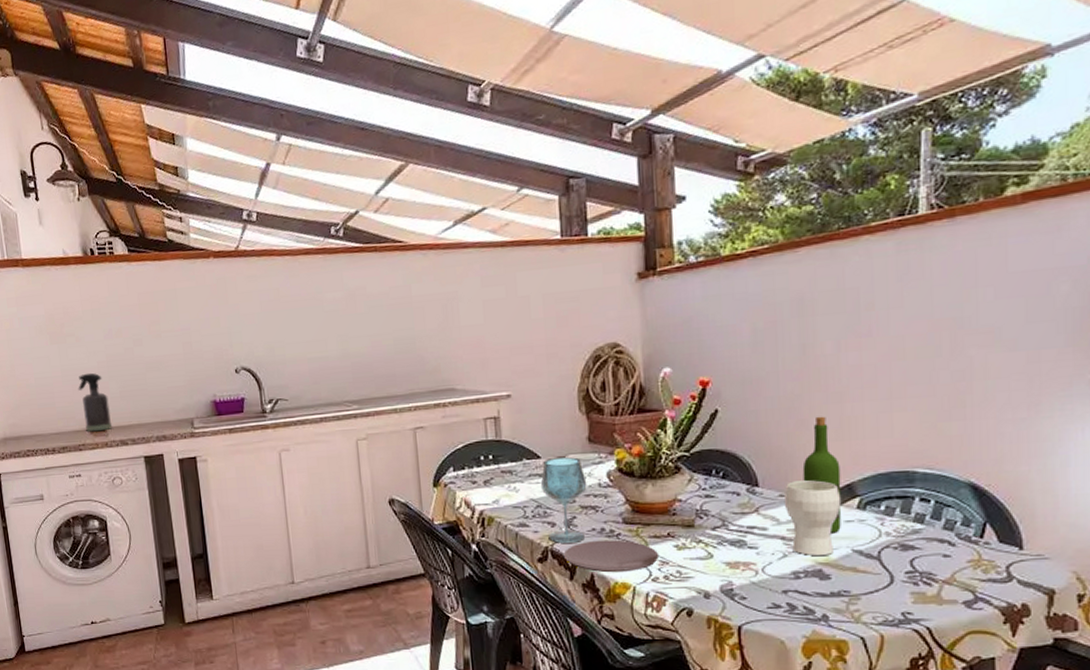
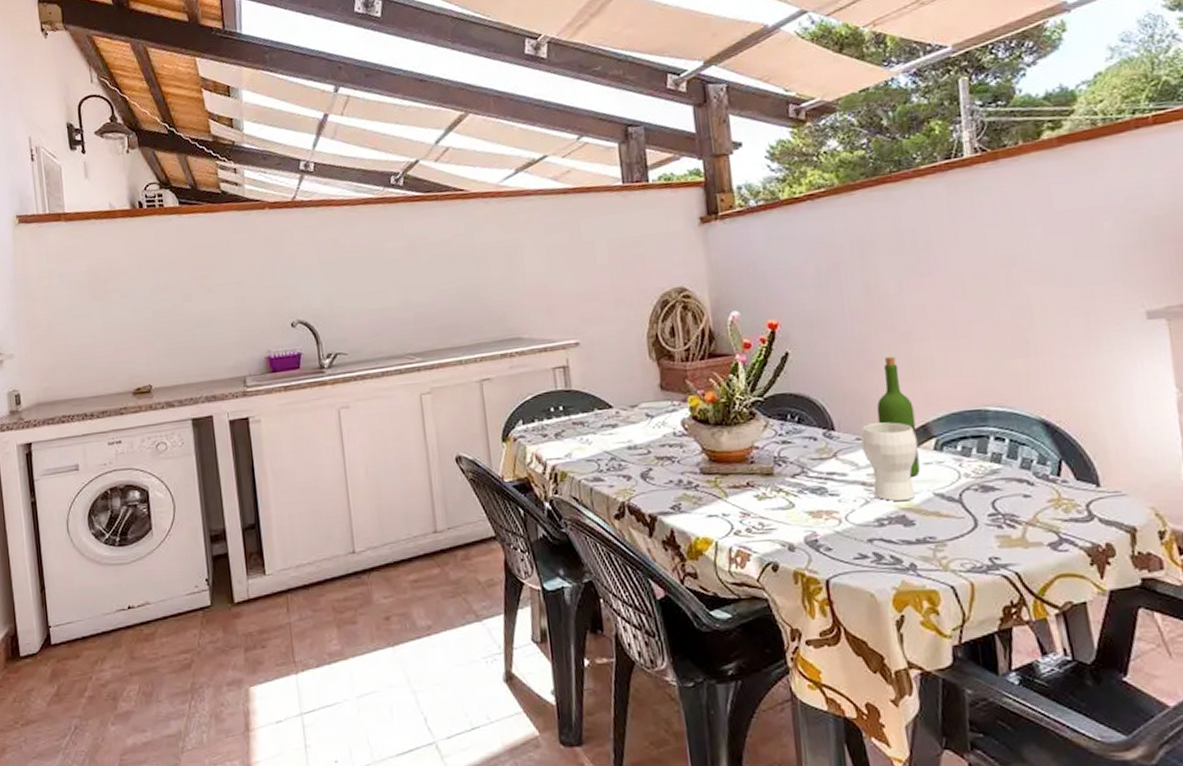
spray bottle: present [78,372,113,432] -> none [121,330,158,395]
wine glass: present [540,457,587,544] -> none [613,406,663,498]
plate: present [563,539,660,573] -> none [641,491,740,528]

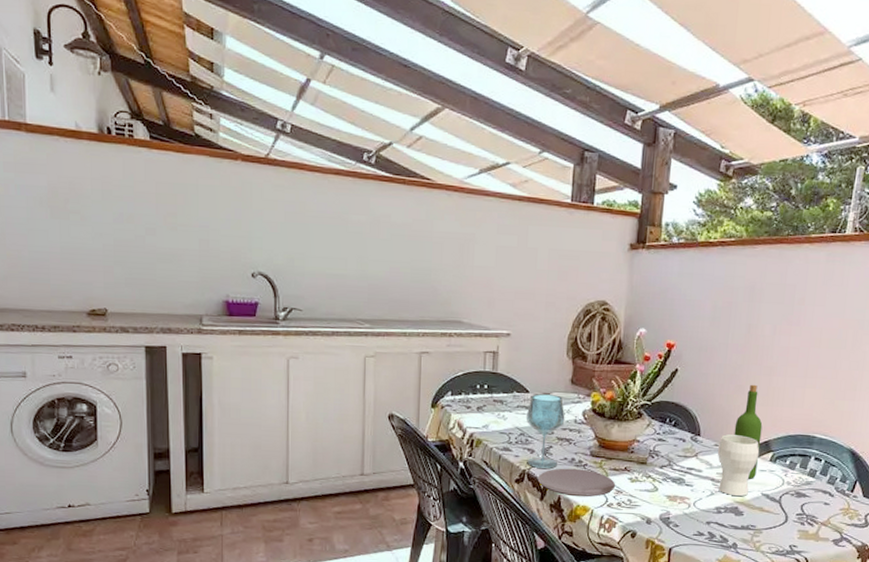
wine glass: none [613,406,663,498] -> present [525,394,565,469]
plate: none [641,491,740,528] -> present [537,468,616,497]

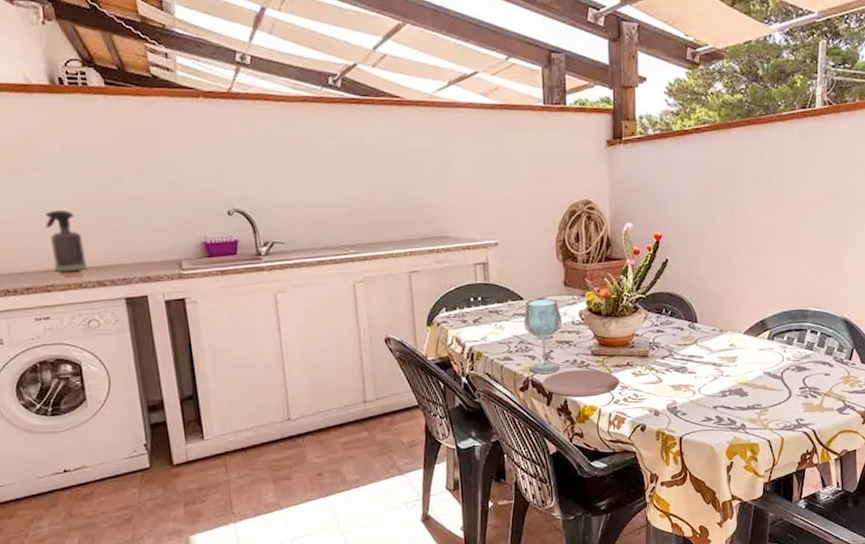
spray bottle: none [78,254,113,315] -> present [45,209,88,273]
cup: present [717,434,760,497] -> none [715,317,757,378]
wine bottle: present [734,384,763,479] -> none [730,266,757,359]

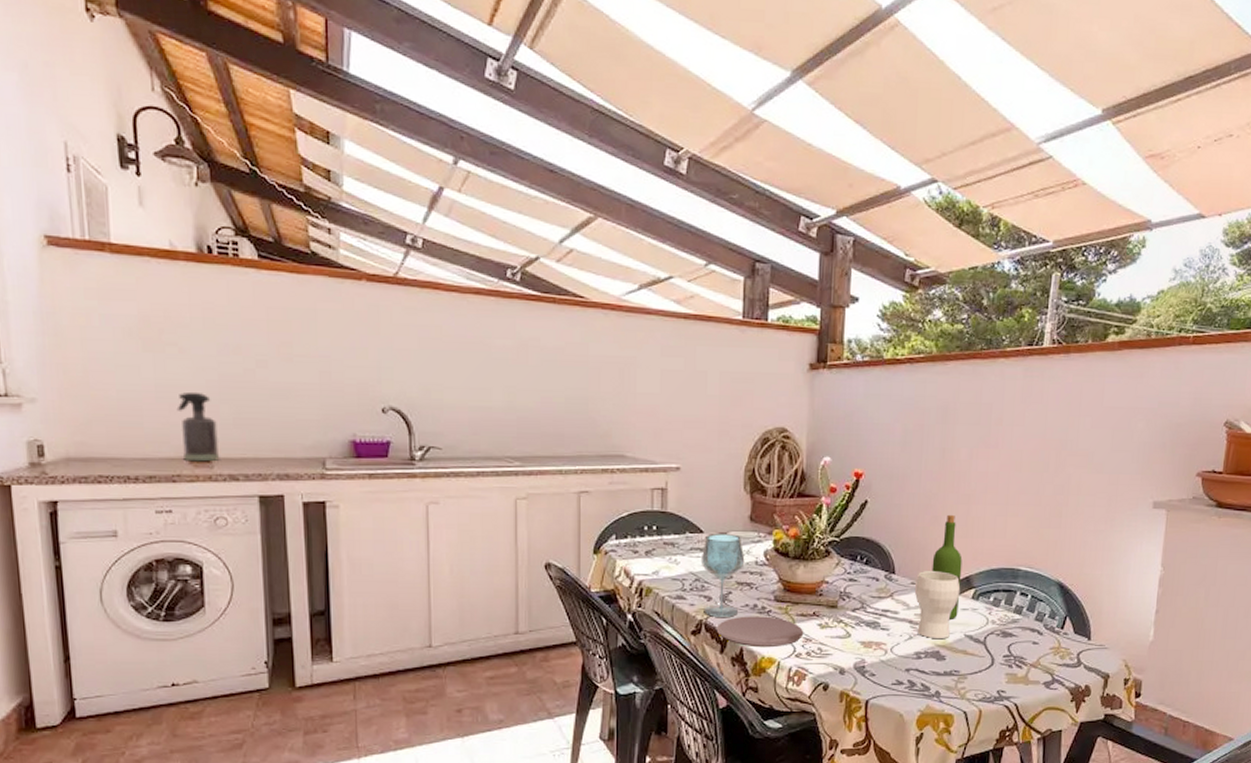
cup: none [715,317,757,378] -> present [914,571,961,640]
wine bottle: none [730,266,757,359] -> present [932,514,963,619]

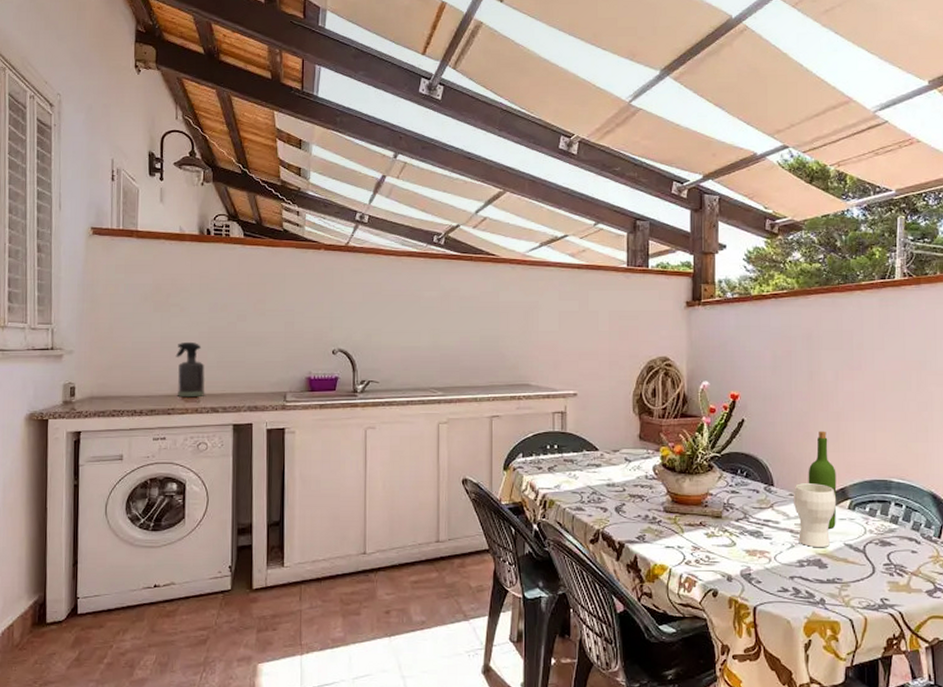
wine glass: present [700,534,745,618] -> none [597,451,636,528]
plate: present [716,616,804,648] -> none [612,526,692,556]

